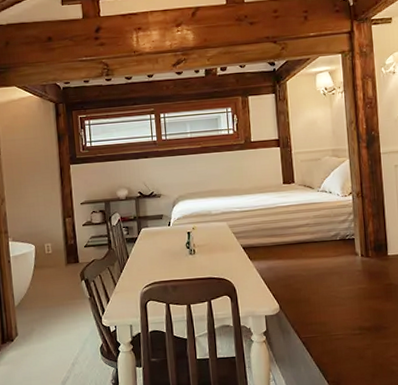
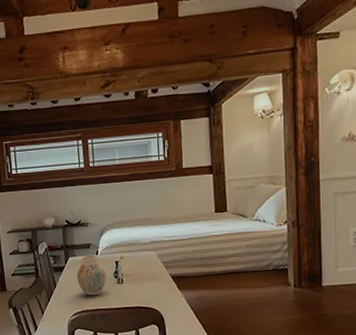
vase: none [149,225,179,267] -> present [77,254,106,296]

